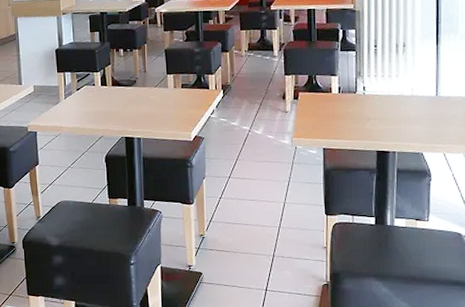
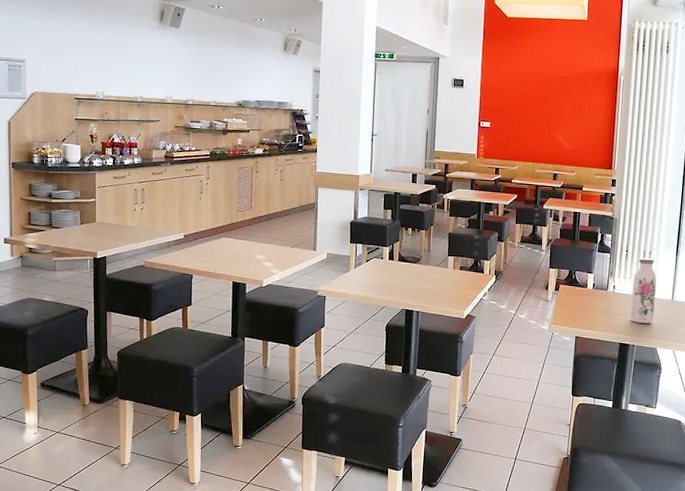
water bottle: none [386,51,416,126] -> present [629,257,657,323]

